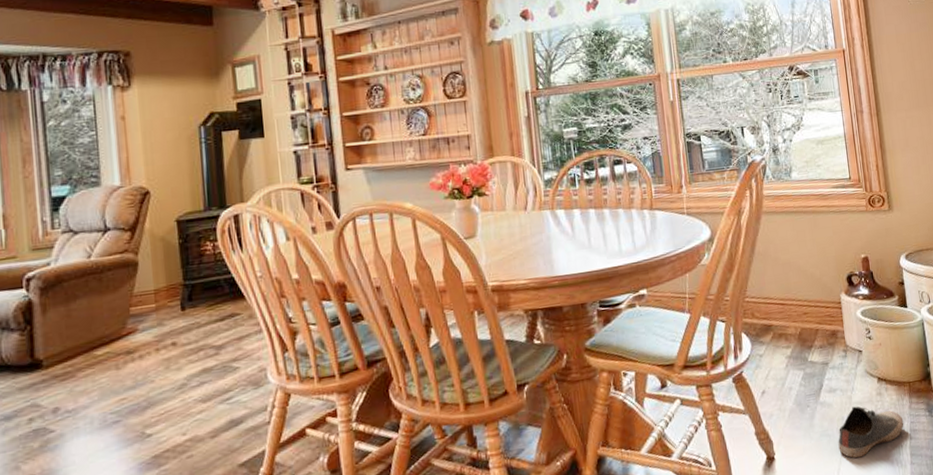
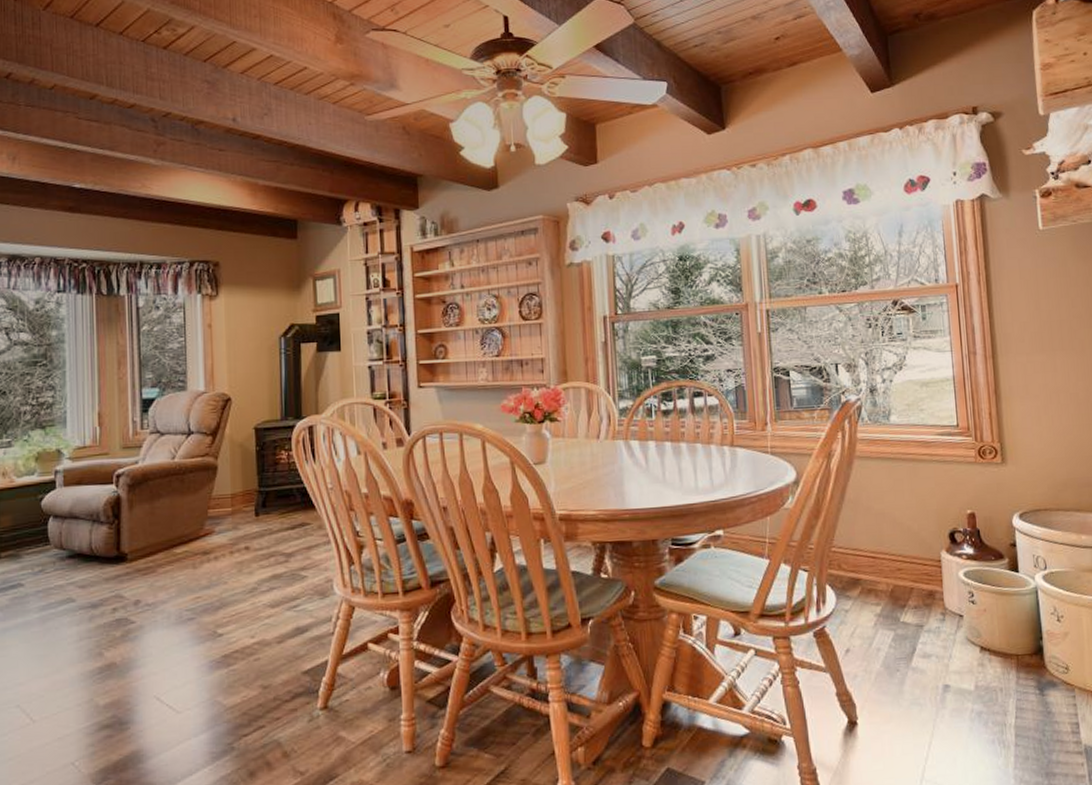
shoe: present [838,405,904,458] -> none [930,675,1009,733]

